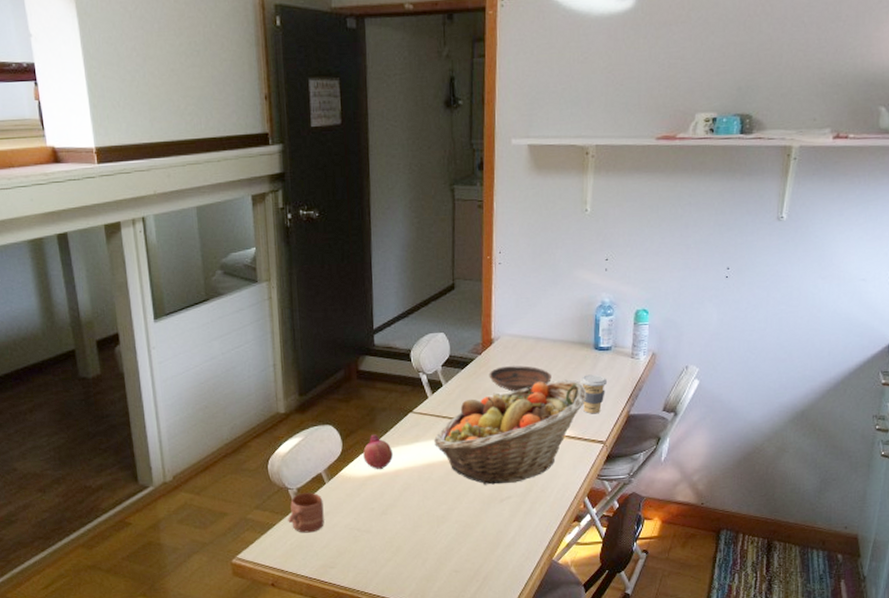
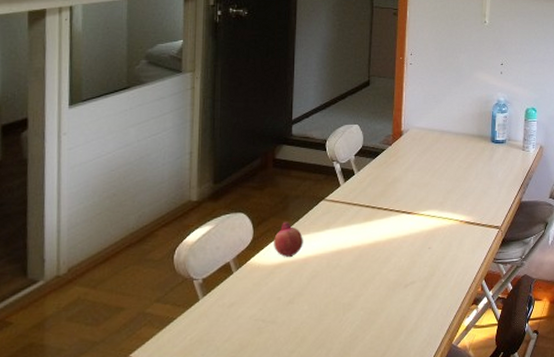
mug: present [288,492,324,533] -> none [190,283,229,327]
fruit basket: present [434,380,587,485] -> none [344,170,485,271]
bowl: present [489,366,552,392] -> none [398,156,454,180]
coffee cup: present [580,374,608,414] -> none [479,165,503,201]

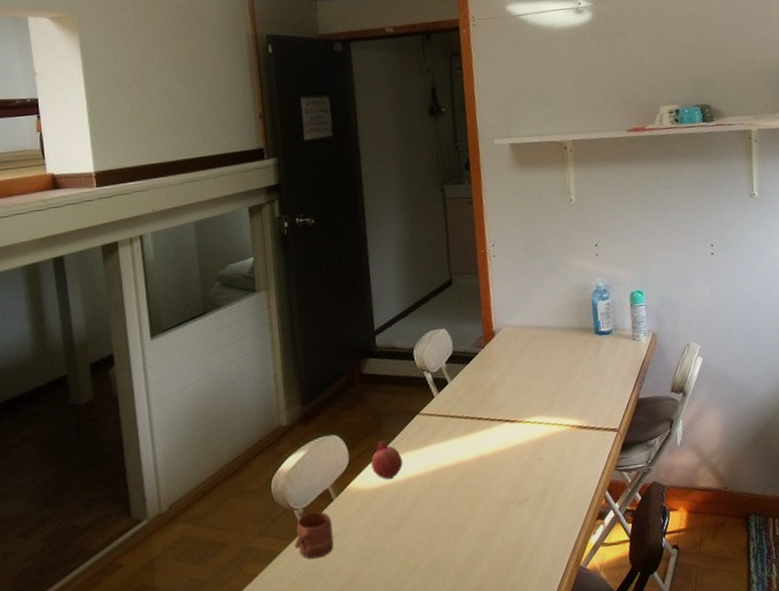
mug: none [190,283,229,327] -> present [294,511,334,559]

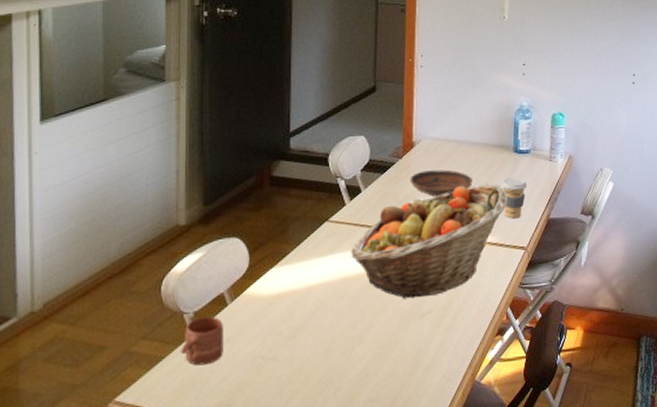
fruit: present [371,441,403,480] -> none [273,246,305,287]
fruit basket: none [444,368,595,487] -> present [351,184,508,299]
bowl: none [494,356,557,384] -> present [409,169,473,197]
coffee cup: none [585,359,613,401] -> present [501,178,528,219]

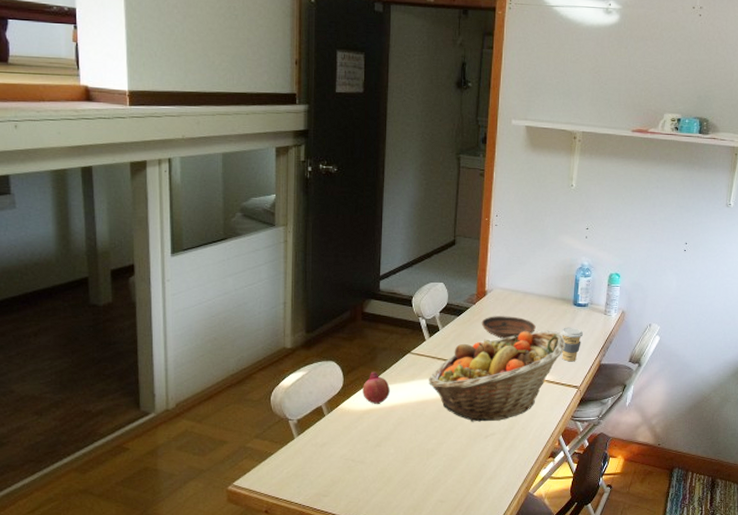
mug: present [180,316,224,366] -> none [286,424,321,462]
fruit: none [273,246,305,287] -> present [363,372,390,405]

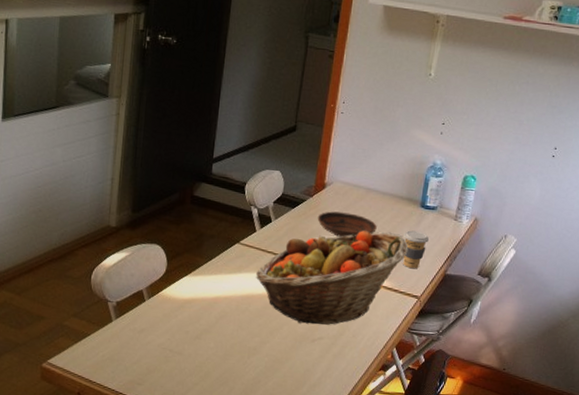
fruit: present [363,372,390,405] -> none [185,259,215,295]

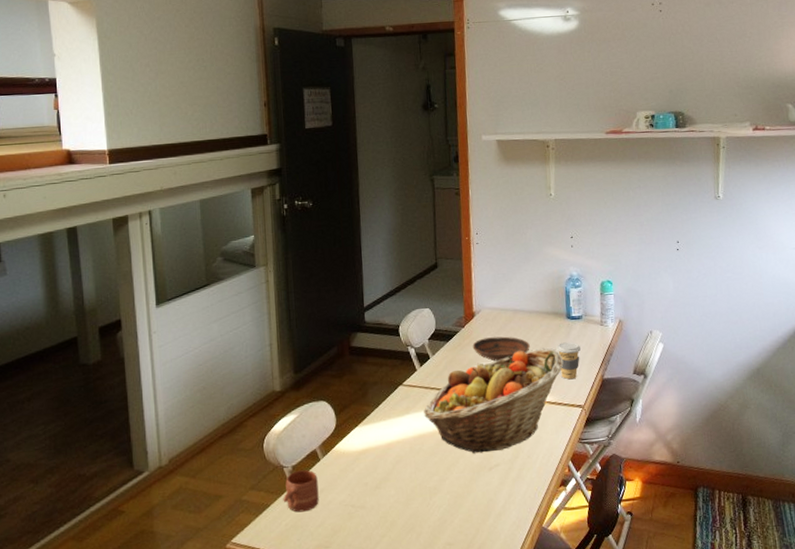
mug: none [103,307,140,348] -> present [283,470,319,513]

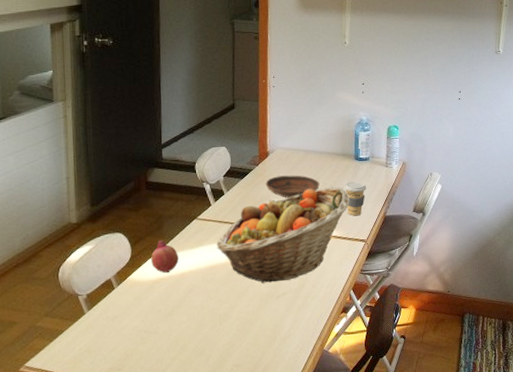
mug: present [283,470,319,513] -> none [77,298,113,338]
fruit: none [356,408,385,444] -> present [151,240,179,274]

